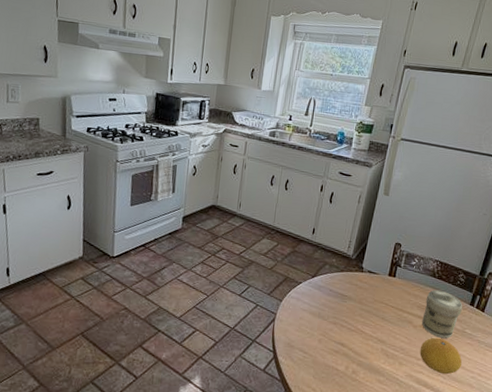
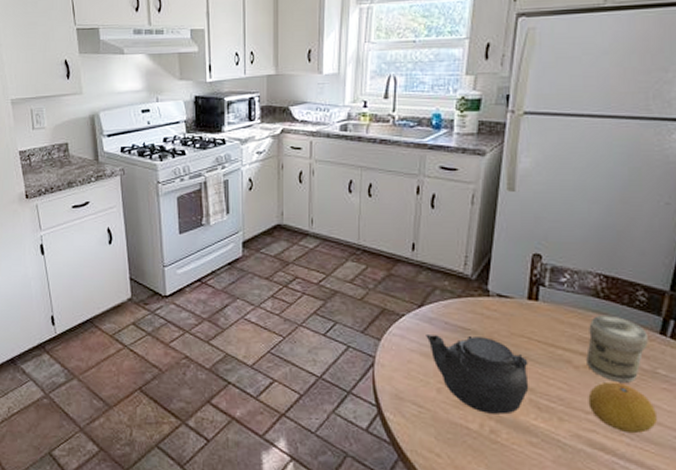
teapot: none [315,297,384,360] -> present [426,333,529,415]

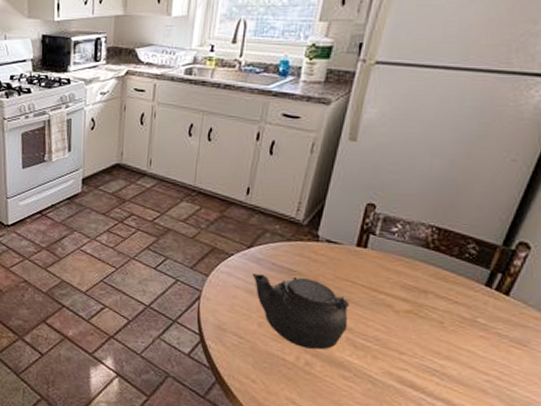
jar: present [586,314,649,383] -> none [407,264,474,329]
fruit: present [588,381,657,434] -> none [403,326,470,375]

